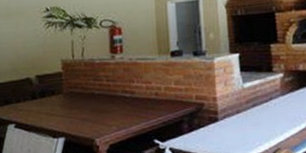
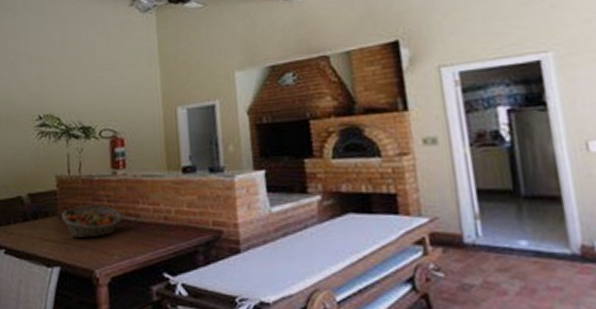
fruit basket: none [66,84,120,113] -> present [61,204,123,239]

